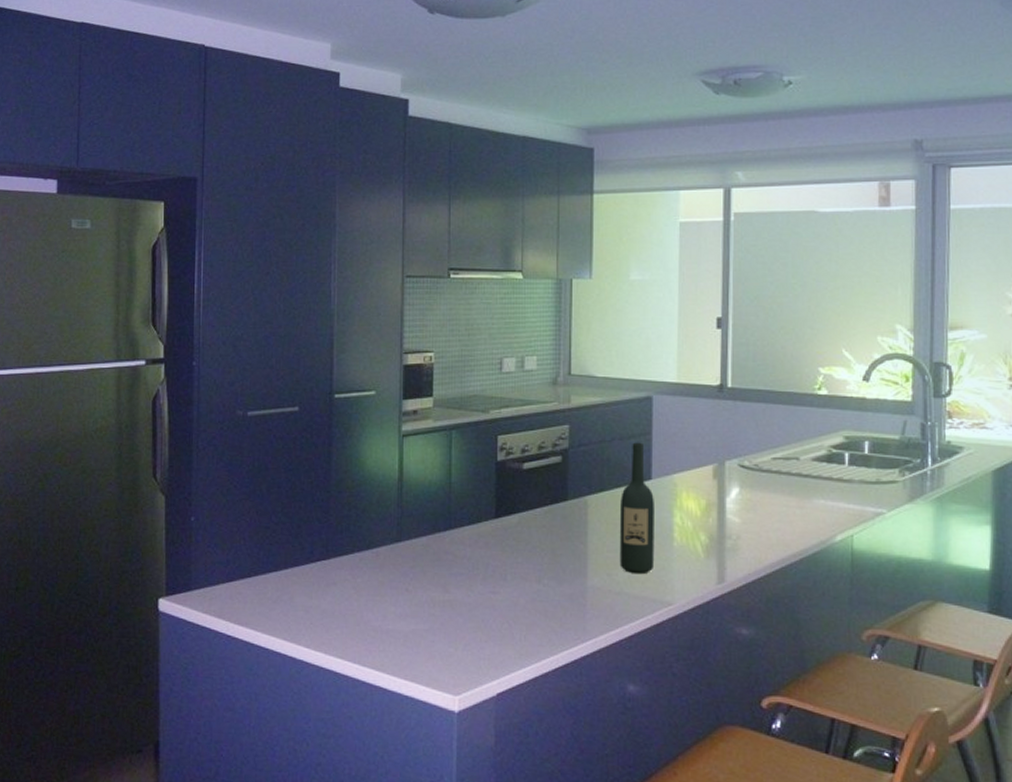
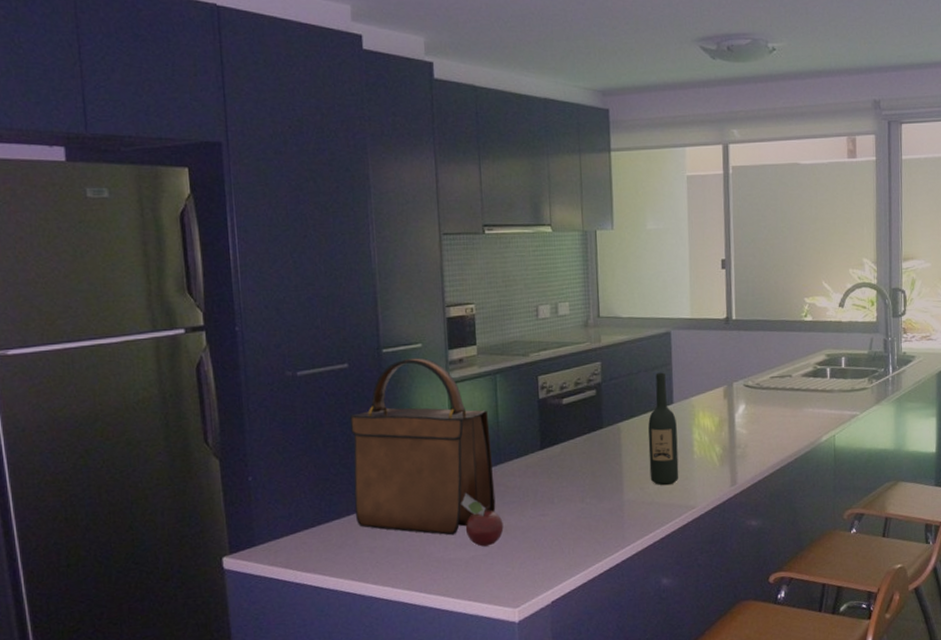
handbag: none [292,406,442,604] -> present [349,357,496,536]
fruit: none [404,558,449,621] -> present [461,492,504,547]

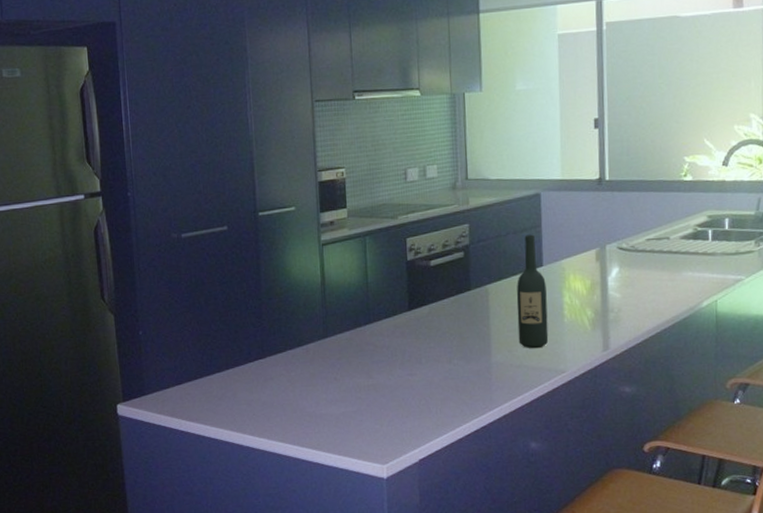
handbag: present [349,357,496,536] -> none [228,220,365,392]
fruit: present [461,492,504,547] -> none [332,351,373,404]

